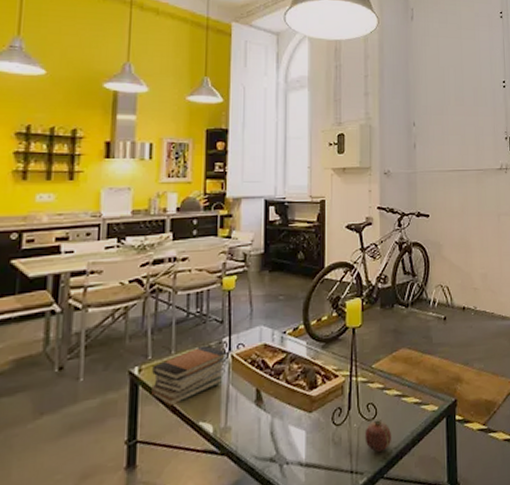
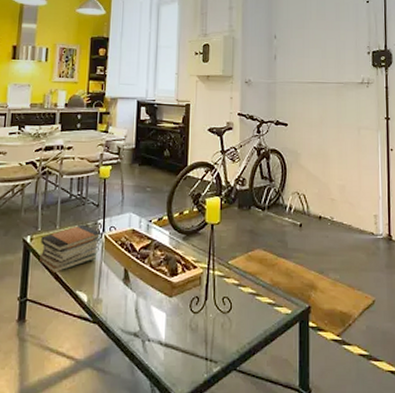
fruit: present [364,419,391,452] -> none [219,314,245,344]

